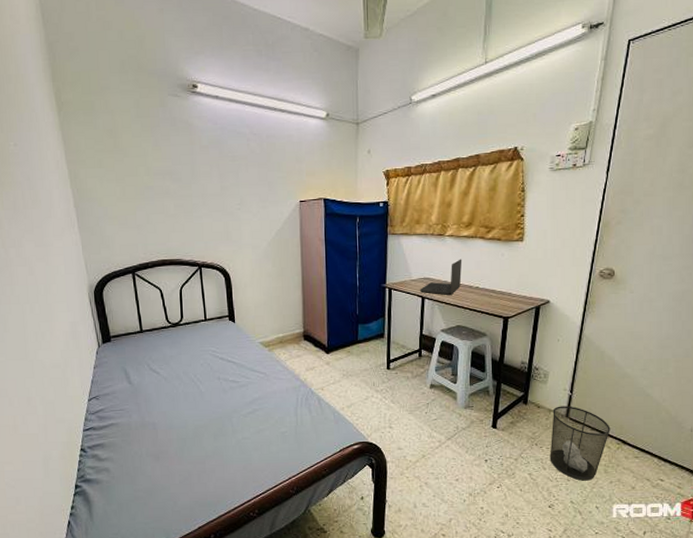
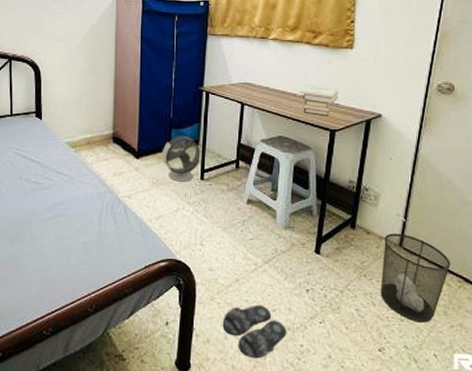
desk fan: none [350,330,387,372] -> present [161,136,201,182]
slippers: none [412,476,469,522] -> present [222,304,287,359]
laptop: present [419,259,462,295] -> none [239,64,286,102]
books: none [476,277,511,305] -> present [301,85,338,116]

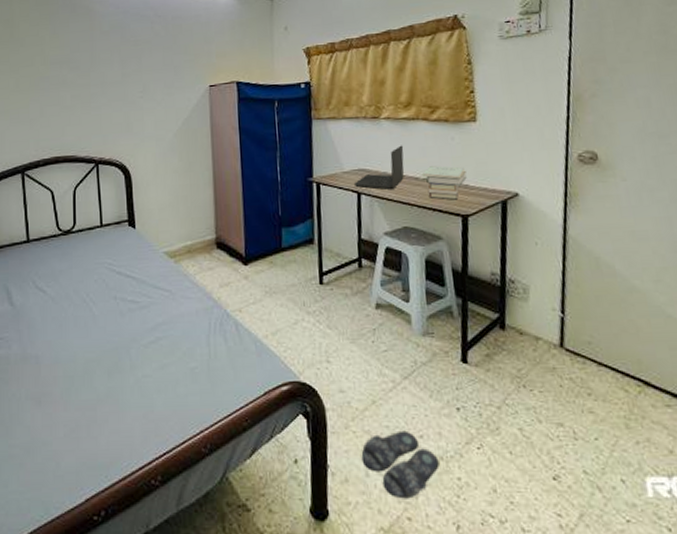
desk fan: present [161,136,201,182] -> none [272,235,318,289]
laptop: none [239,64,286,102] -> present [353,145,405,190]
waste bin: present [380,233,451,323] -> none [540,331,625,440]

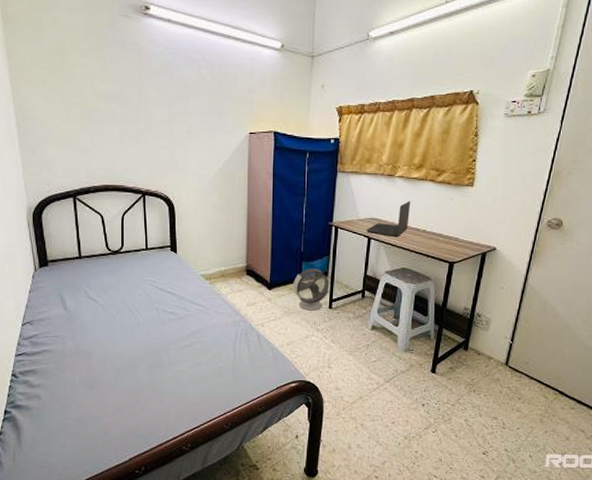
desk fan: none [272,235,318,289] -> present [292,268,330,311]
slippers: present [361,430,439,499] -> none [347,418,404,464]
books: present [423,166,467,200] -> none [423,220,458,249]

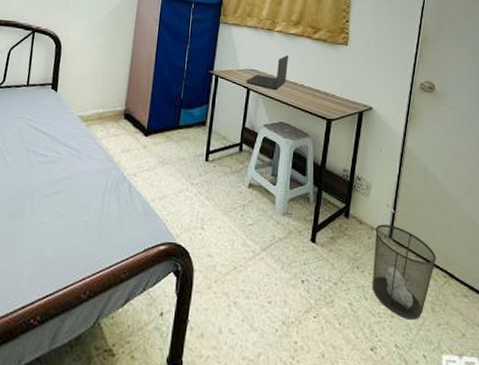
desk fan: present [292,268,330,311] -> none [169,116,207,163]
waste bin: none [486,354,549,430] -> present [372,224,436,320]

